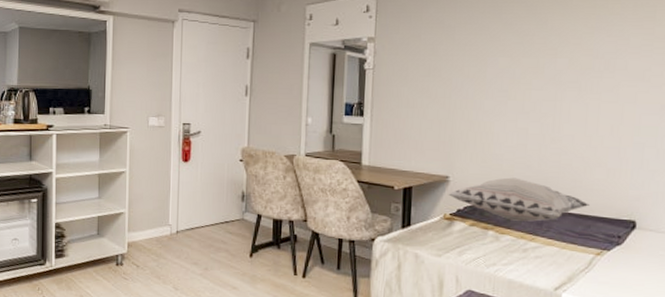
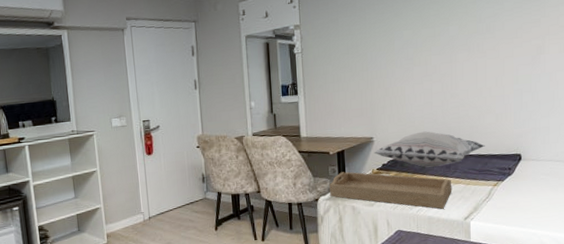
serving tray: none [389,211,542,273] -> present [329,171,451,209]

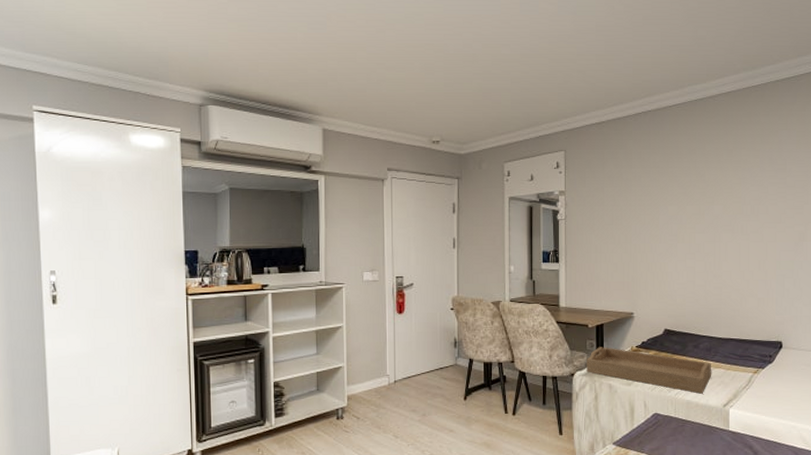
decorative pillow: present [374,131,485,167] -> none [633,310,746,348]

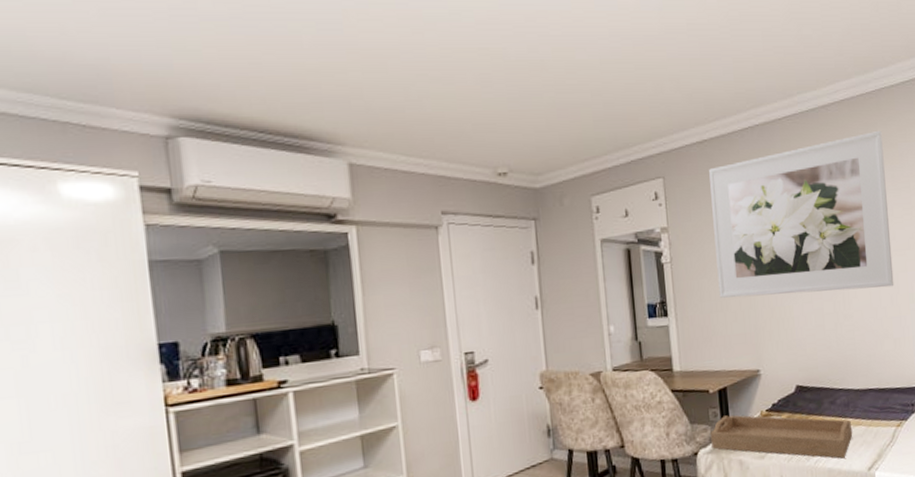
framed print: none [604,119,764,254] -> present [709,130,894,298]

